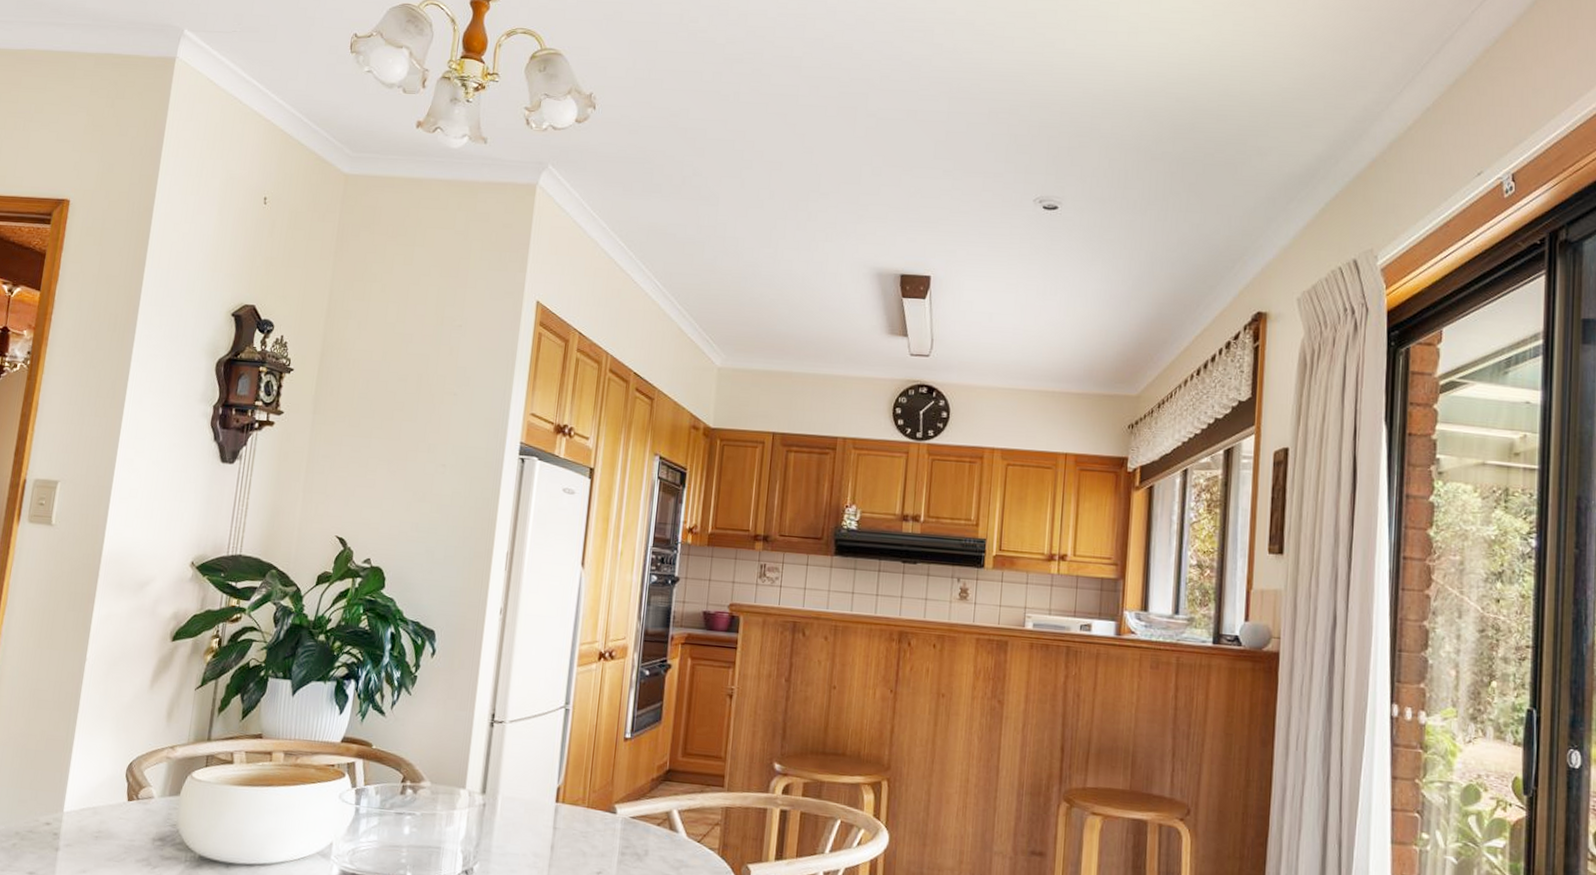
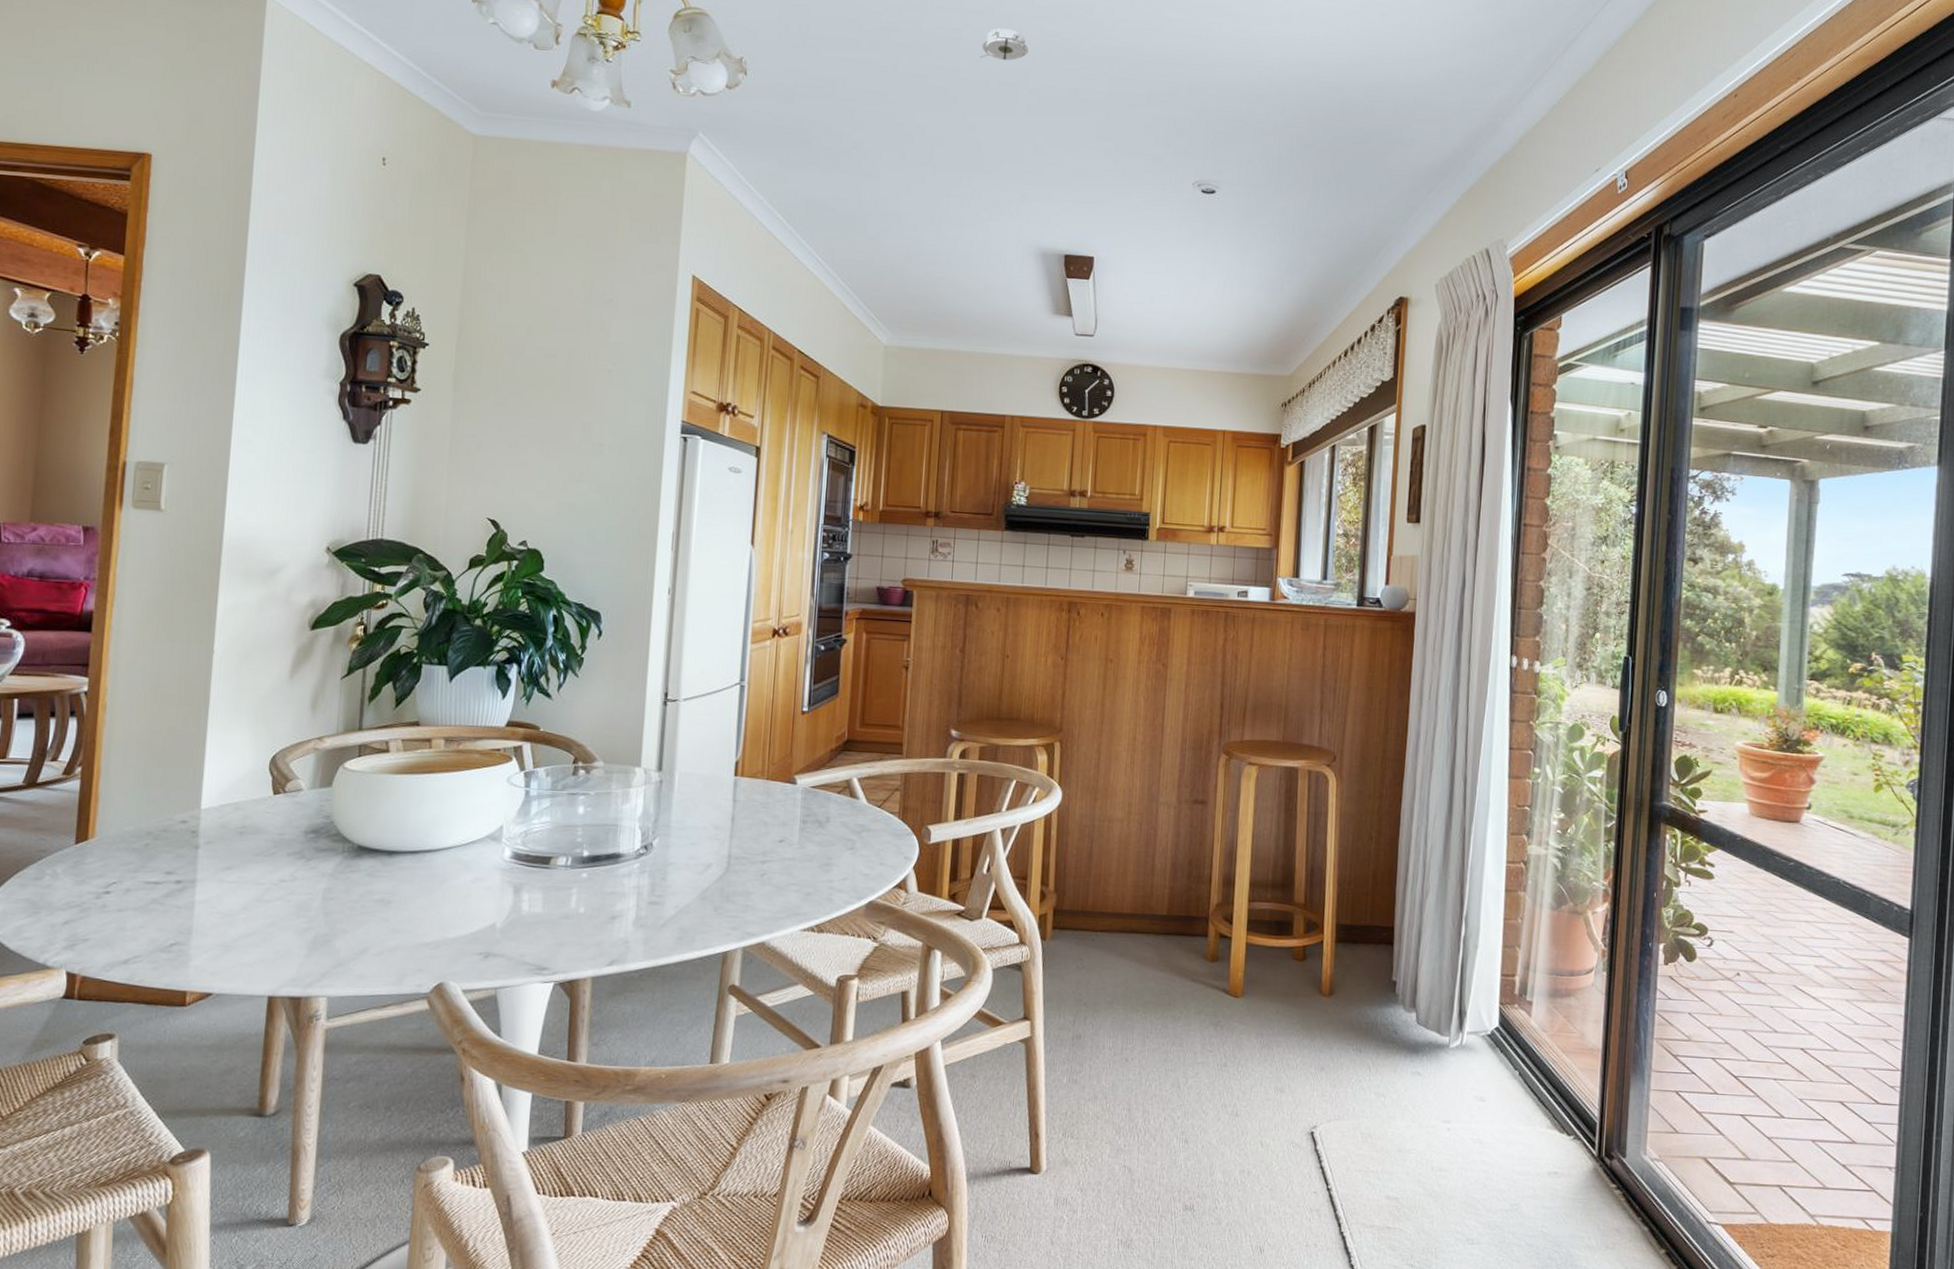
smoke detector: none [820,54,868,85] -> present [980,28,1029,61]

